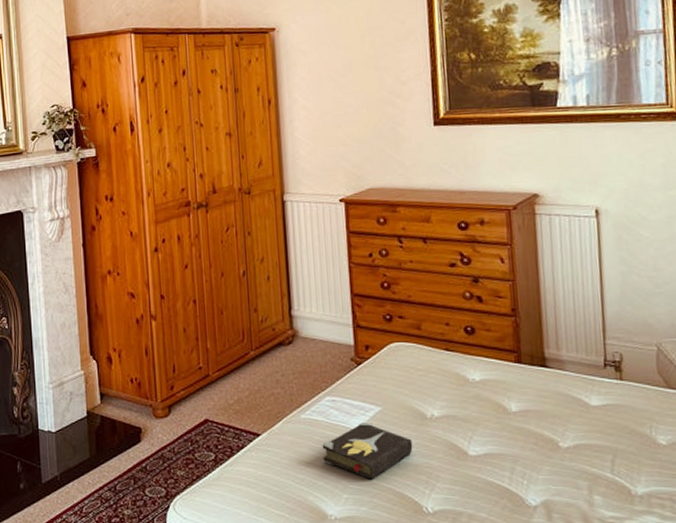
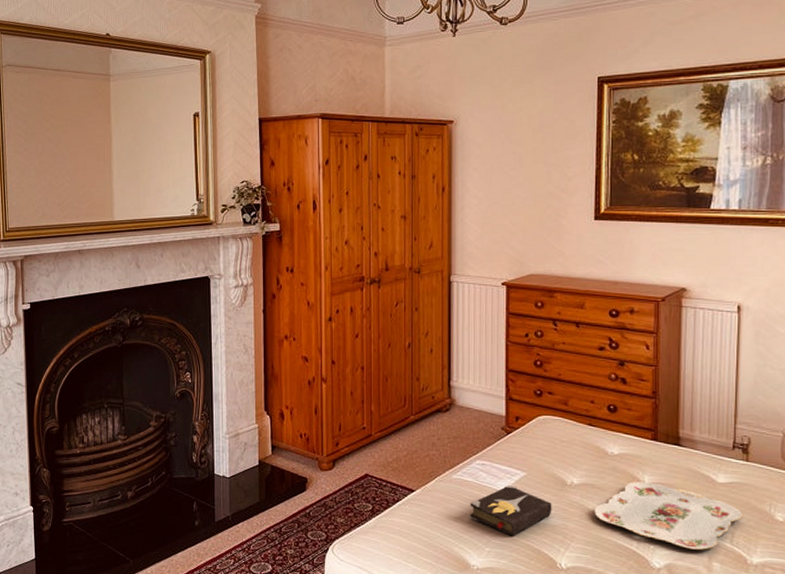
serving tray: none [458,410,621,482] -> present [594,481,742,550]

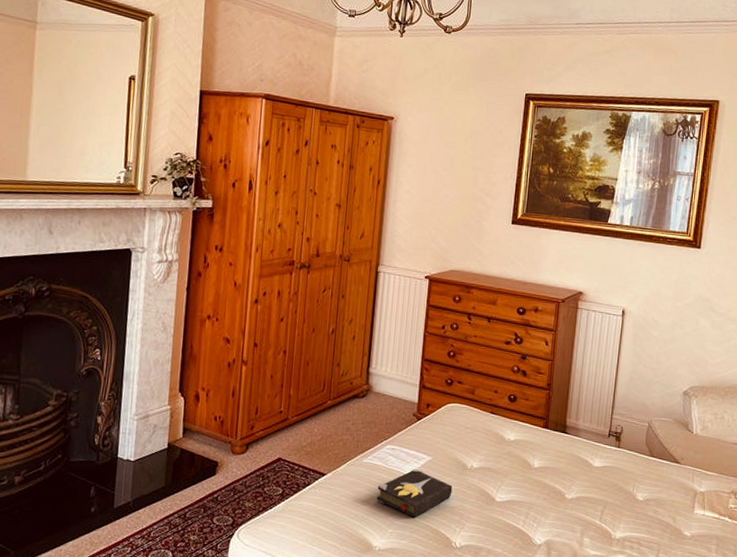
serving tray: present [594,481,742,550] -> none [489,465,611,527]

